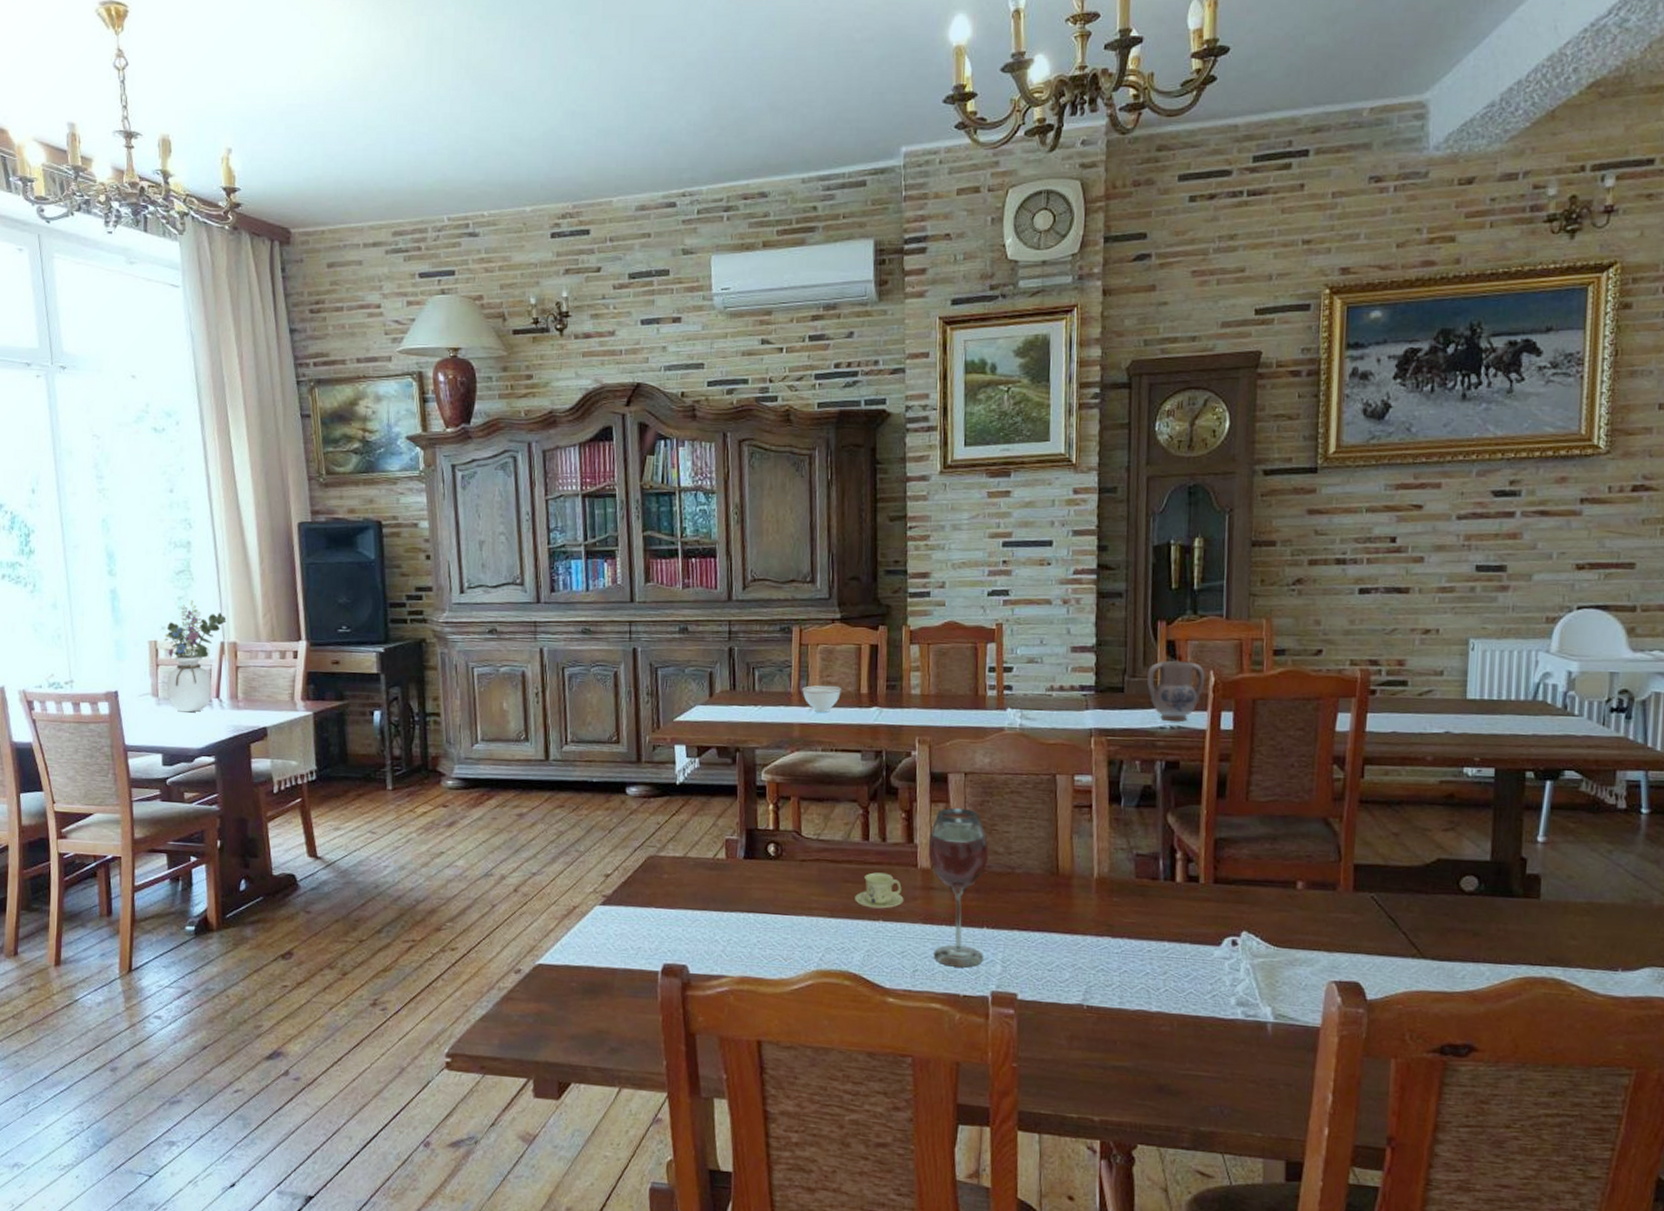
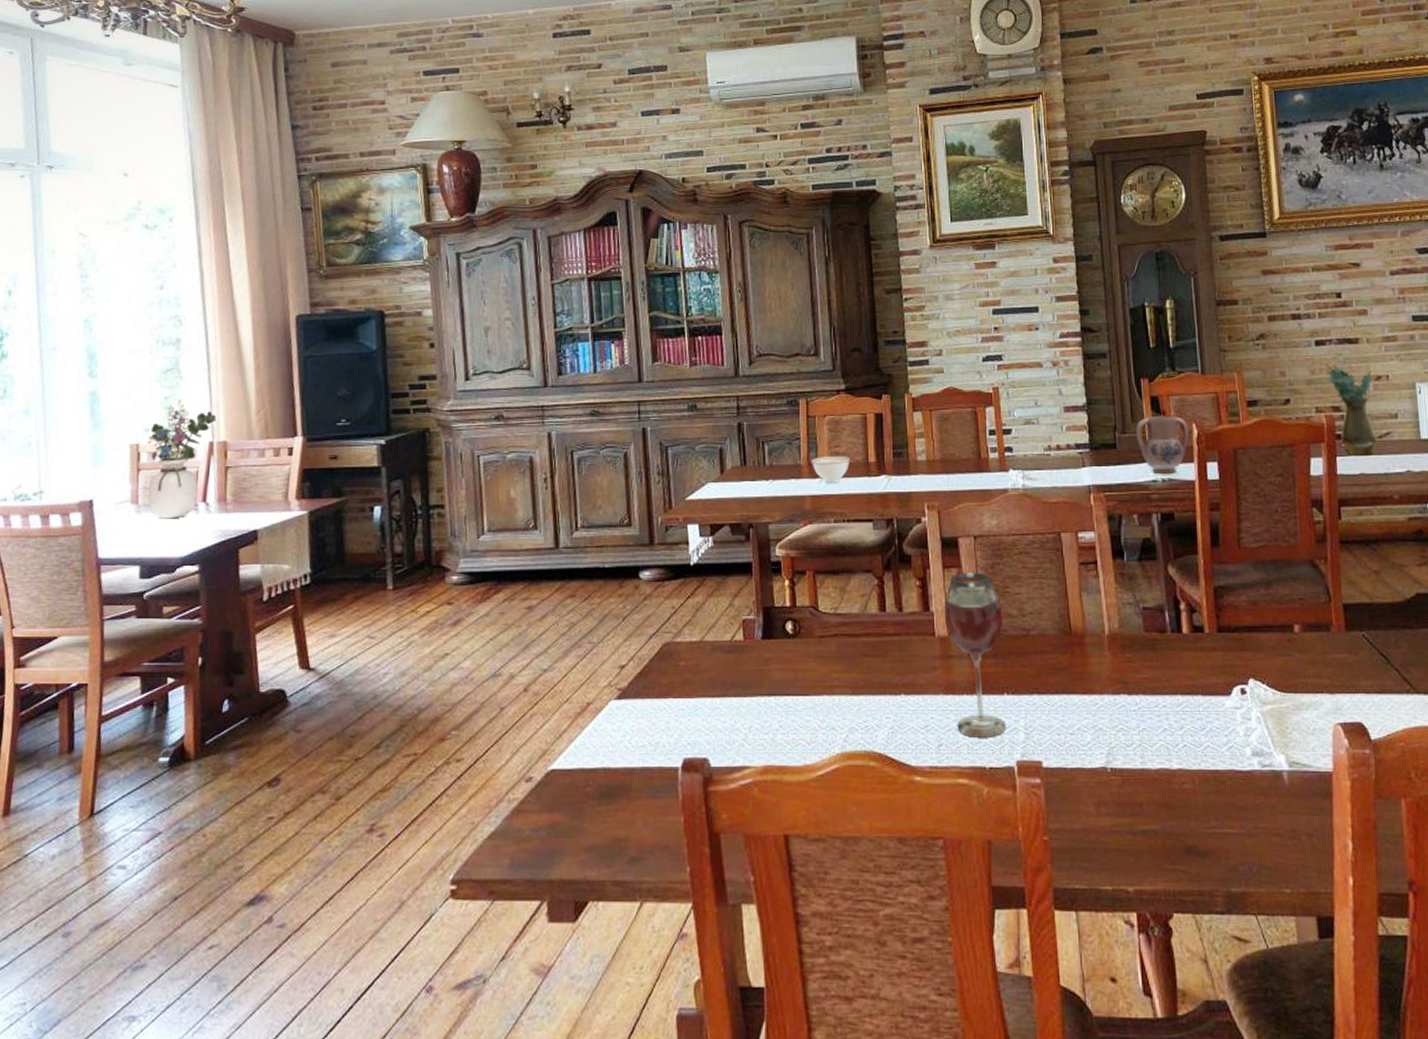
cup and saucer: present [855,872,904,909] -> none [875,644,924,682]
vase: none [1367,613,1420,714] -> present [1325,363,1377,455]

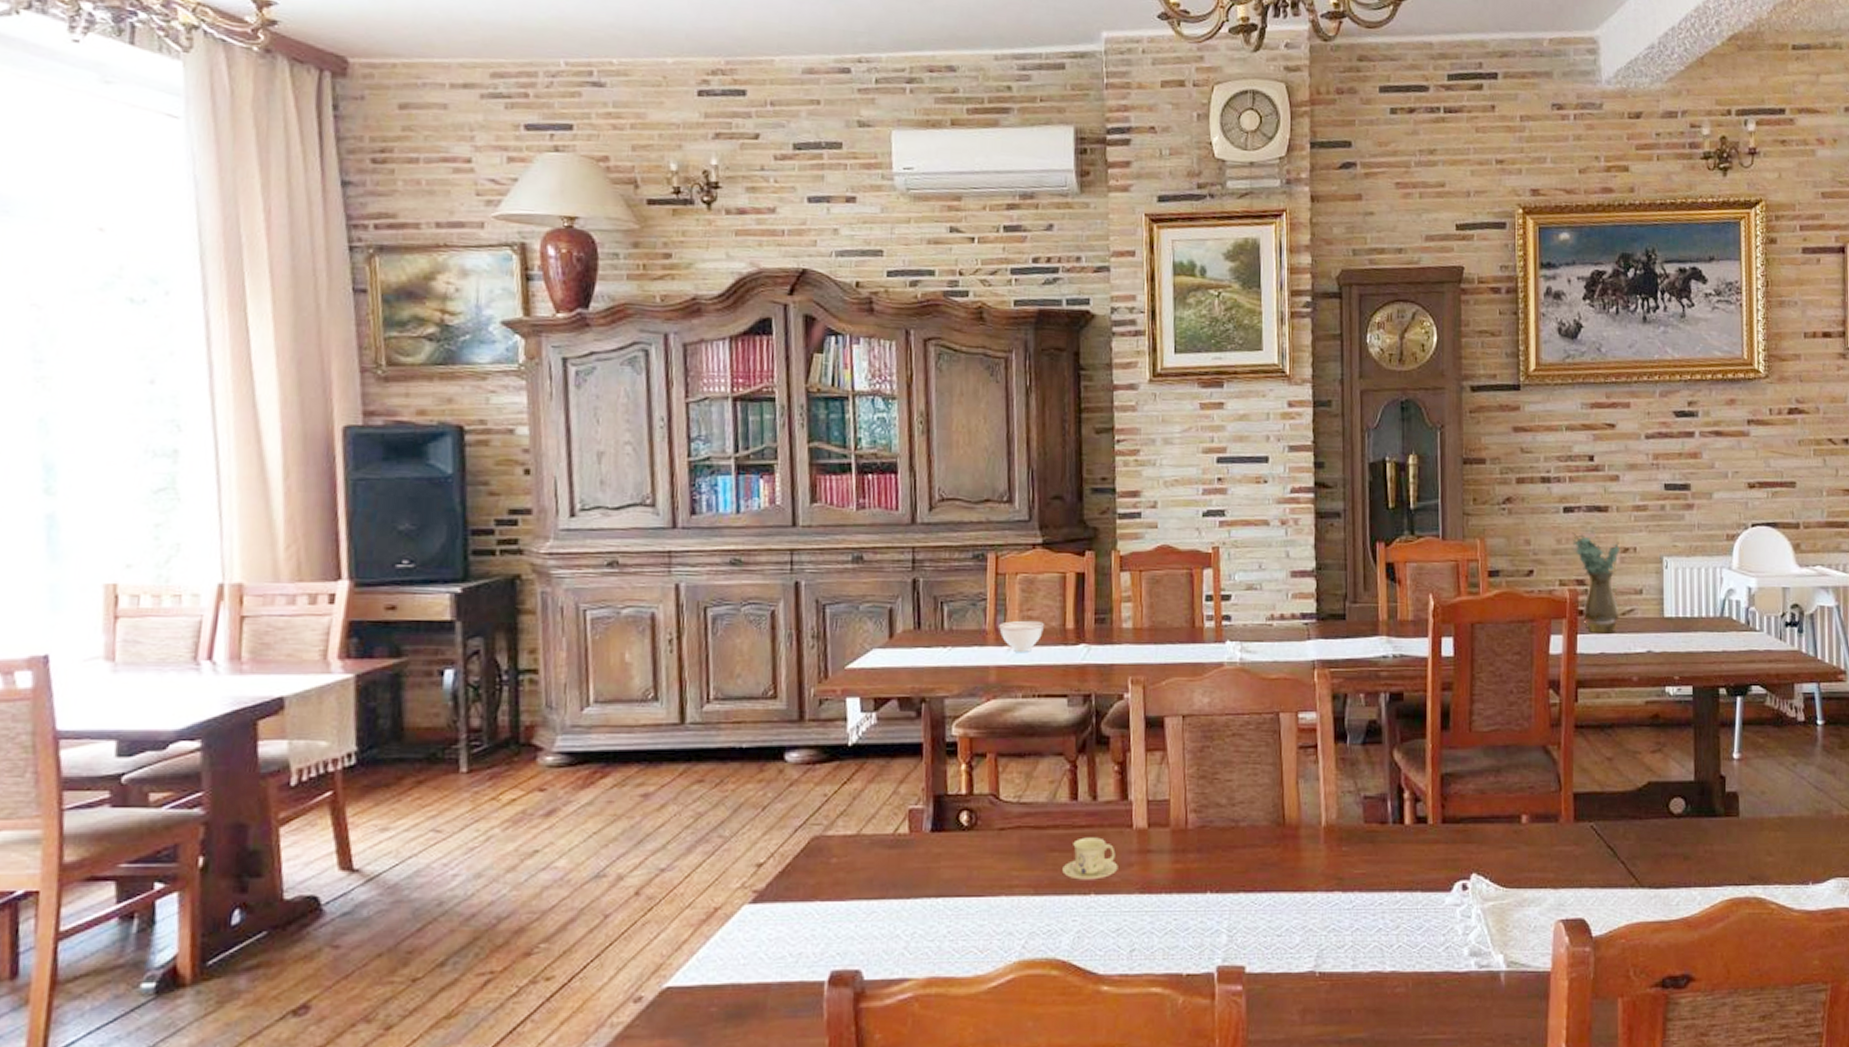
bouquet: present [146,399,217,519] -> none [128,527,229,681]
cup and saucer: none [875,644,924,682] -> present [1062,837,1118,880]
wineglass: present [944,572,1006,738] -> none [1144,755,1211,942]
pitcher: present [1136,416,1189,475] -> none [1369,585,1425,650]

